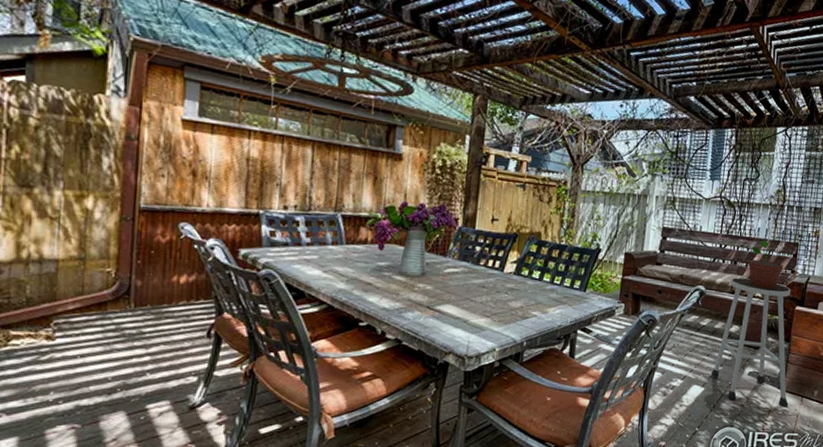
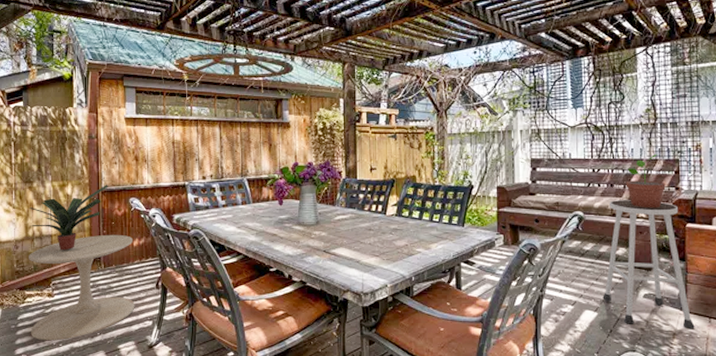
side table: none [13,265,179,397] -> present [29,234,135,341]
potted plant: none [24,202,150,282] -> present [29,185,108,251]

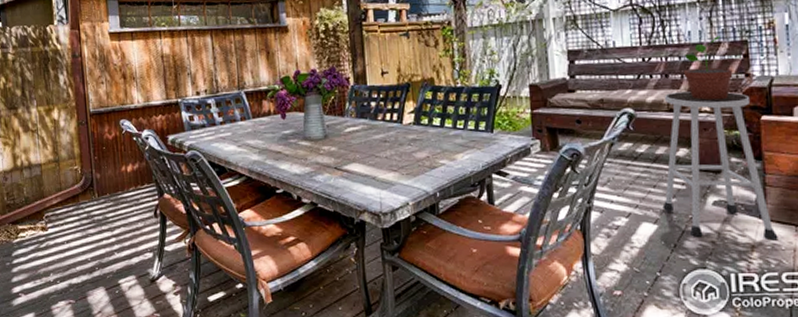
potted plant: present [29,185,108,251] -> none [15,107,96,181]
side table: present [29,234,135,341] -> none [19,160,134,278]

